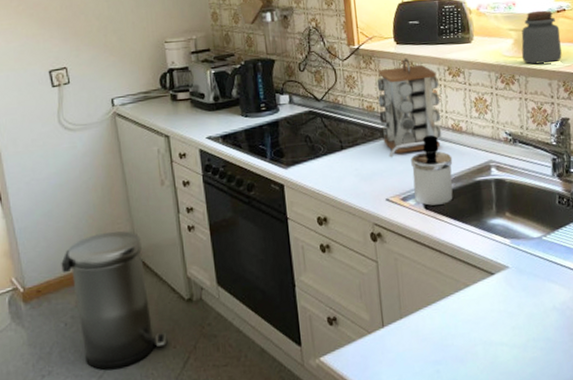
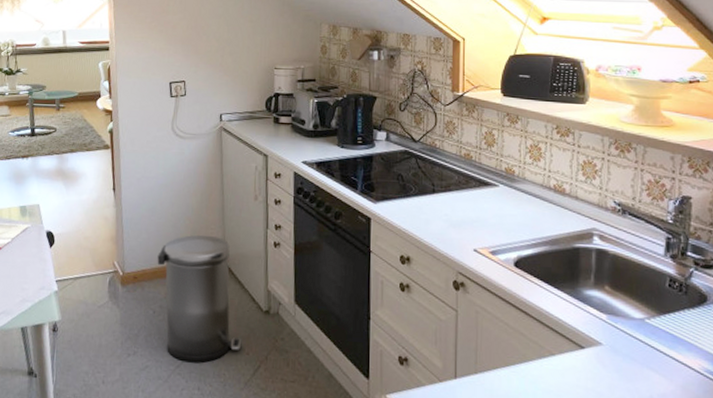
spice rack: present [377,58,442,154] -> none [476,110,544,207]
soap dispenser: present [388,134,453,206] -> none [482,191,551,265]
jar: present [521,10,562,65] -> none [642,79,691,136]

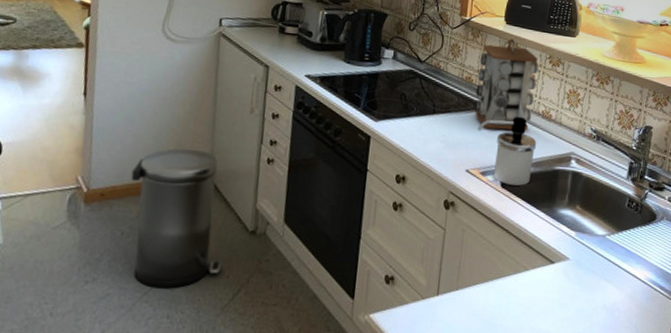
spice rack: none [476,110,544,207] -> present [474,38,539,131]
soap dispenser: none [482,191,551,265] -> present [477,116,537,186]

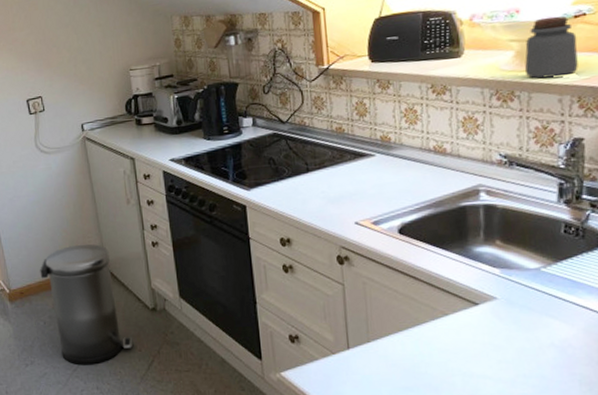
spice rack: present [474,38,539,131] -> none [348,76,422,176]
soap dispenser: present [477,116,537,186] -> none [359,156,434,231]
jar: none [620,20,660,72] -> present [524,16,578,79]

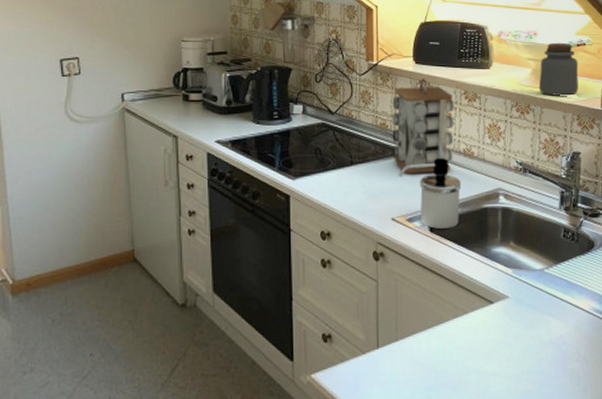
pedal bin: present [40,244,134,365] -> none [54,228,157,372]
spice rack: none [348,76,422,176] -> present [392,78,454,173]
soap dispenser: none [359,156,434,231] -> present [398,157,462,229]

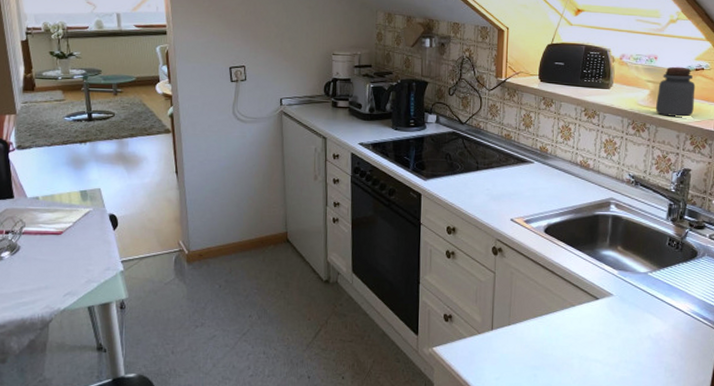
spice rack: present [392,78,454,173] -> none [515,95,574,181]
soap dispenser: present [398,157,462,229] -> none [519,167,577,231]

